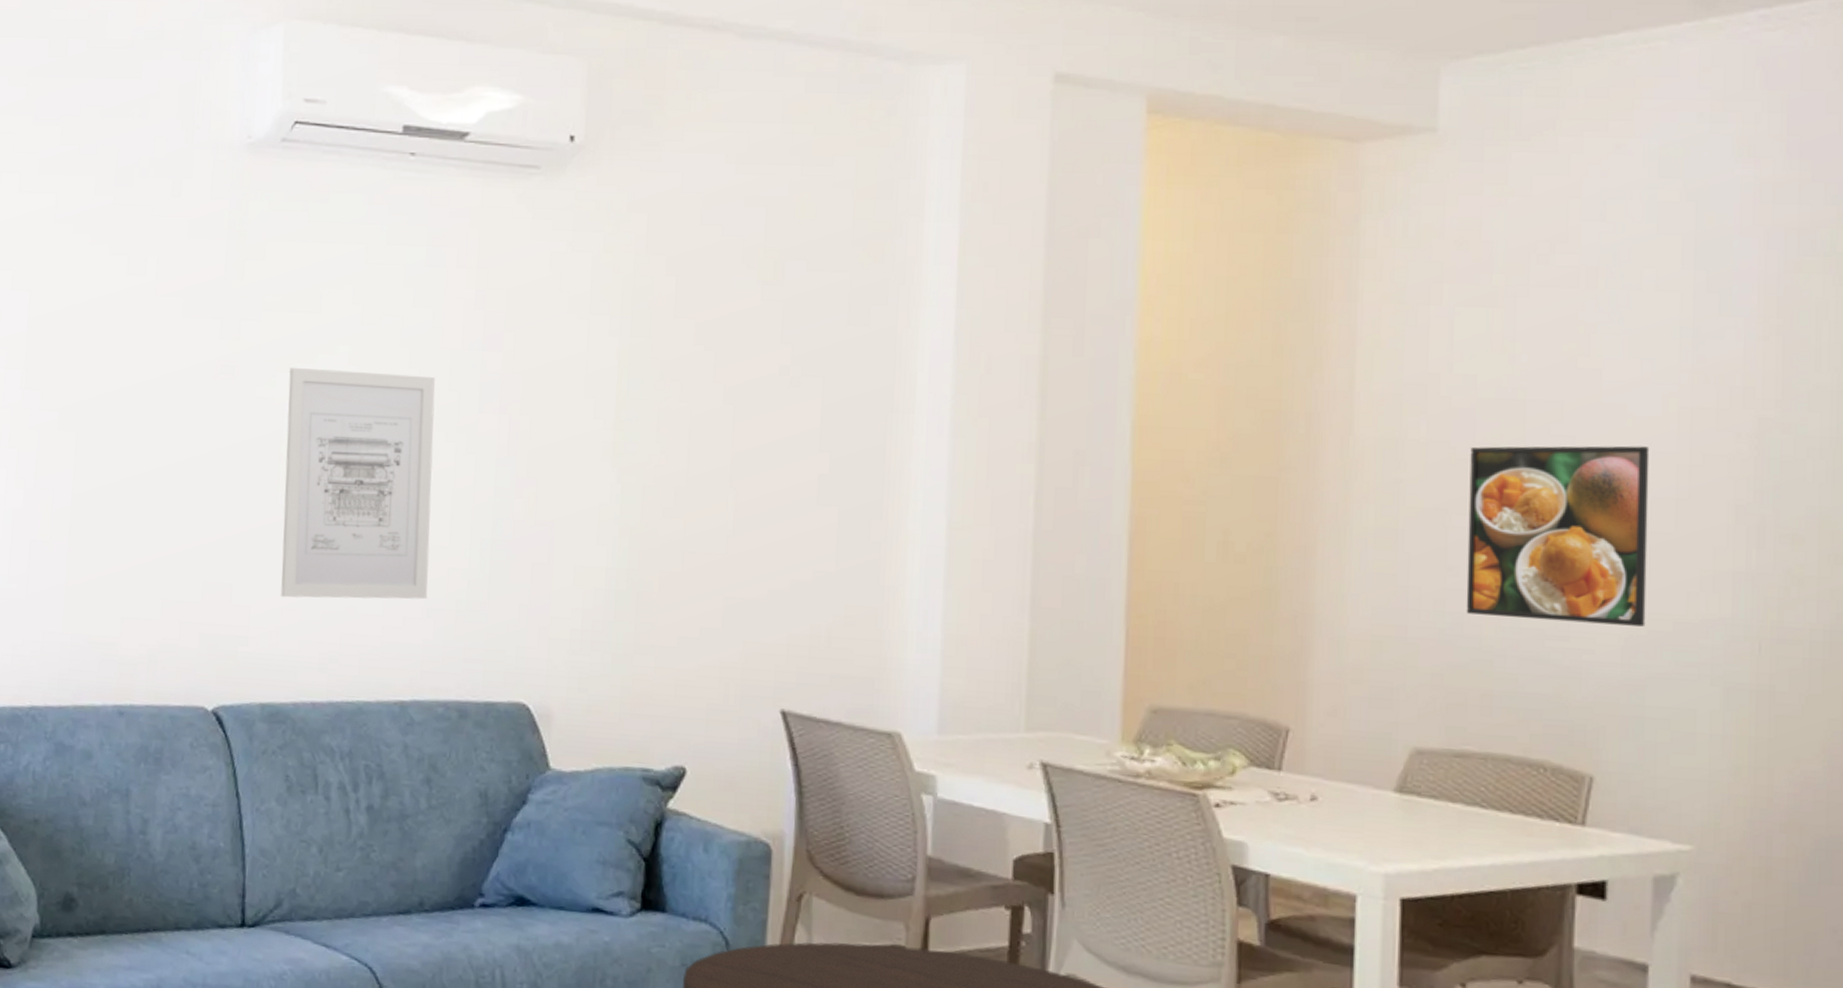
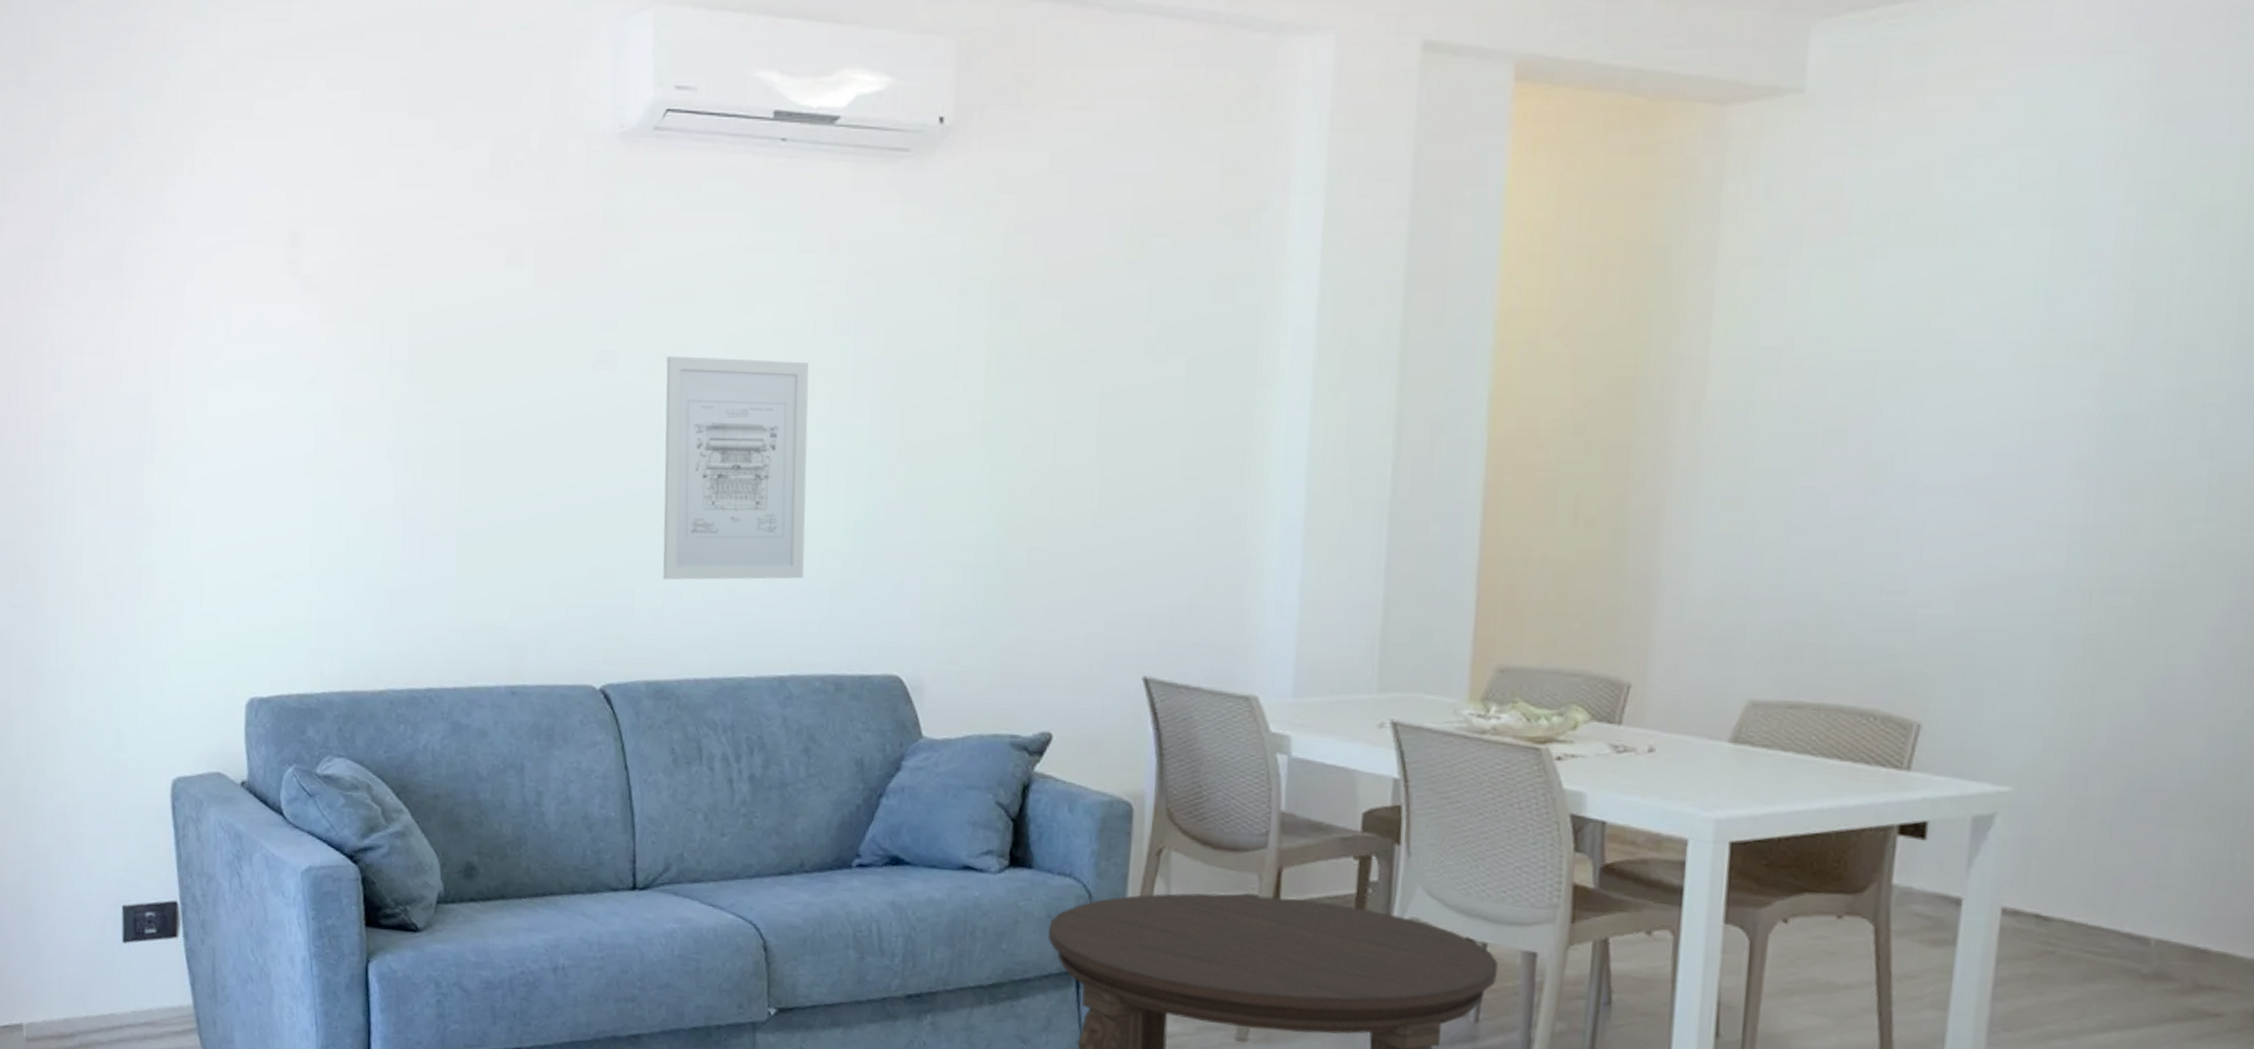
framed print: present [1466,445,1650,627] -> none [1807,404,1996,580]

